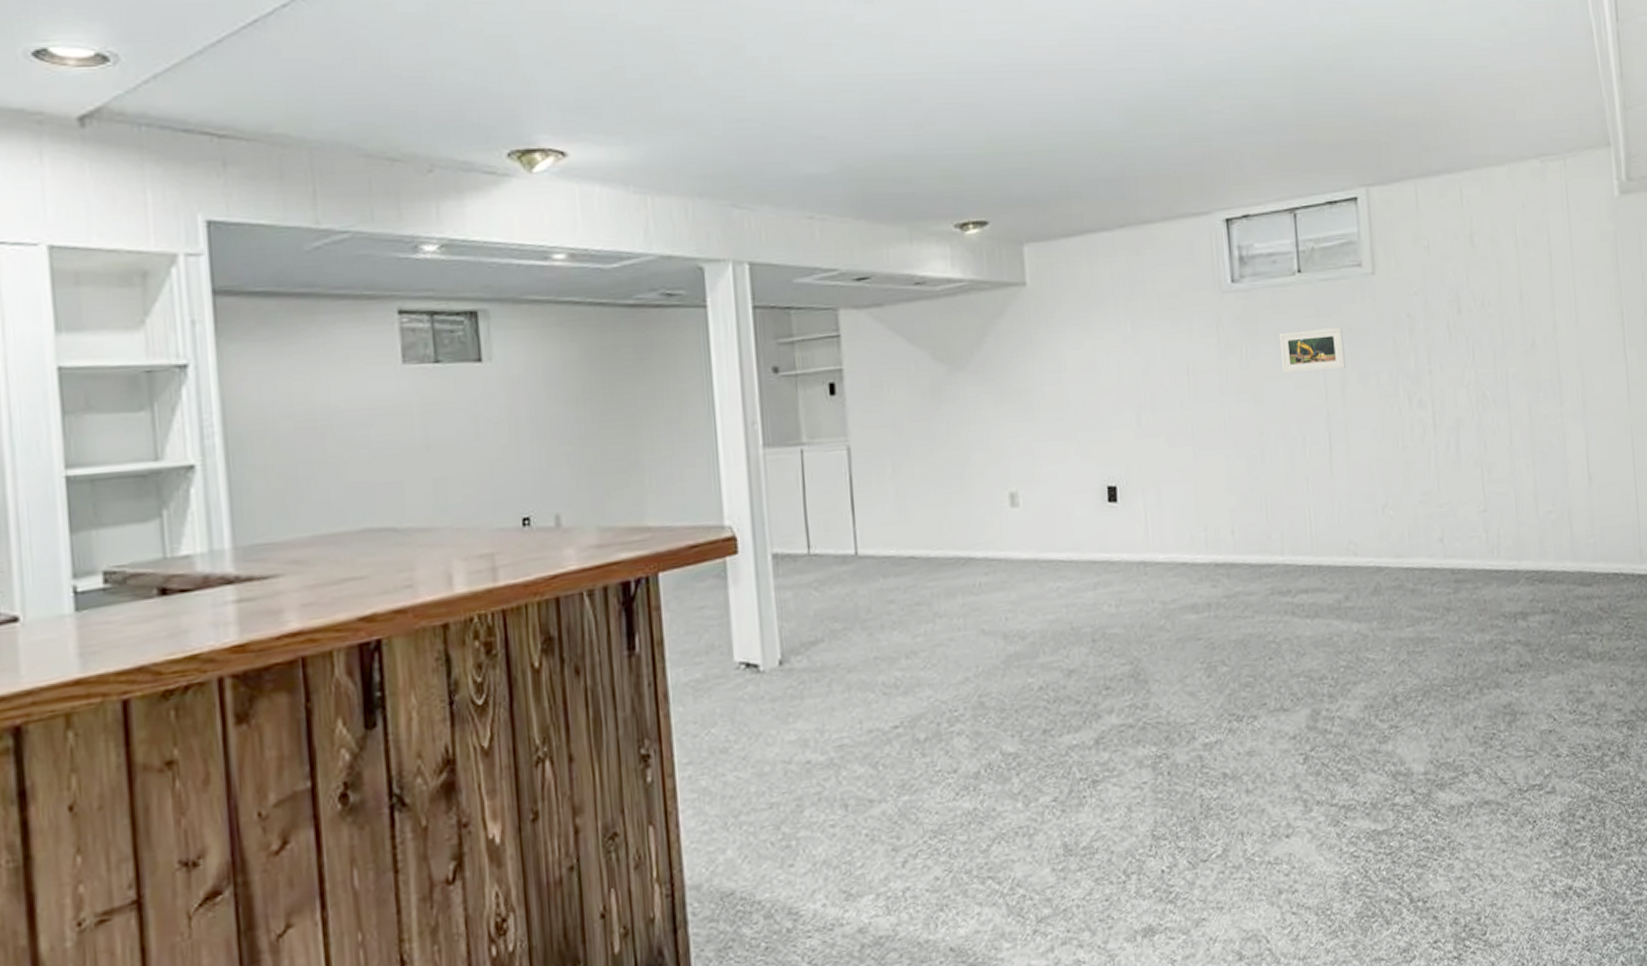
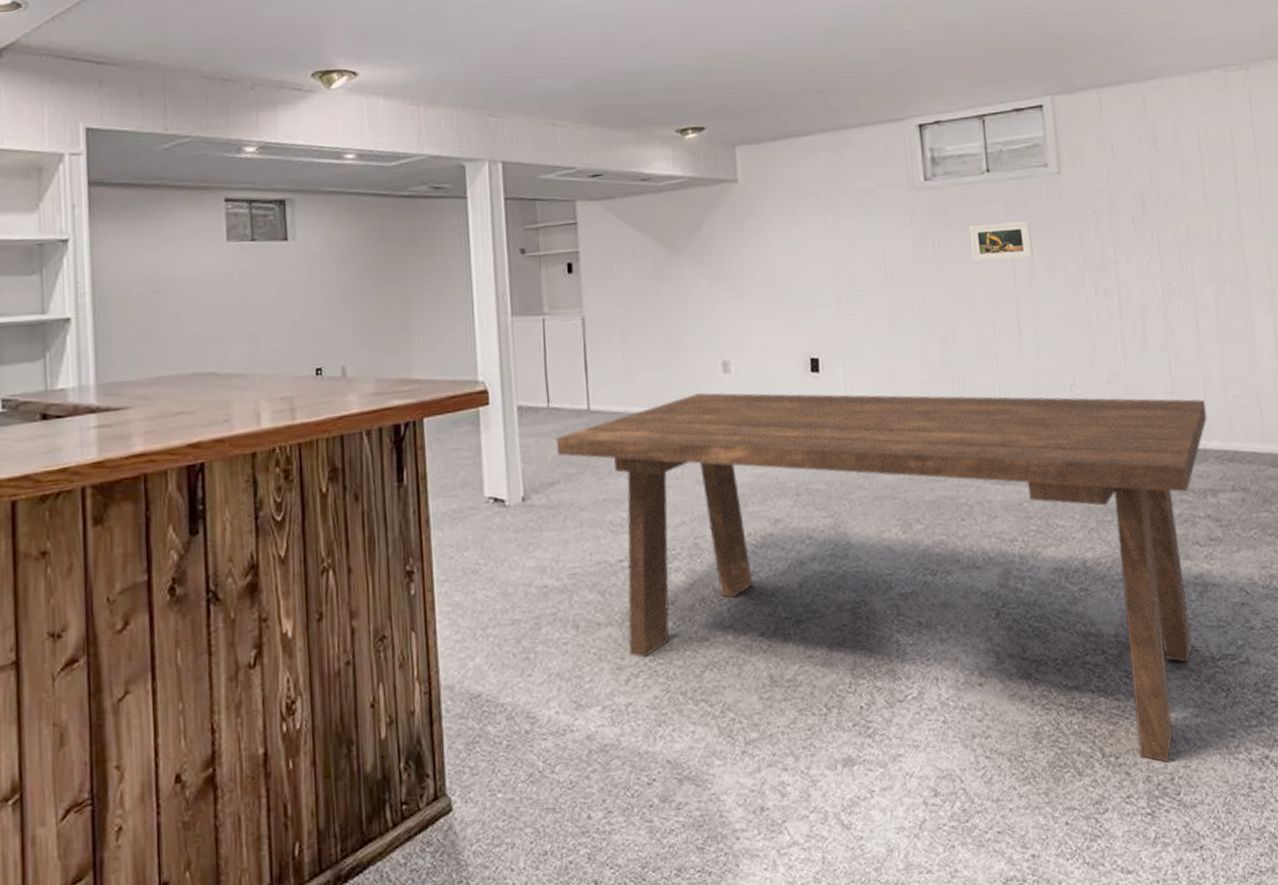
dining table: none [819,517,1519,903] -> present [557,393,1207,763]

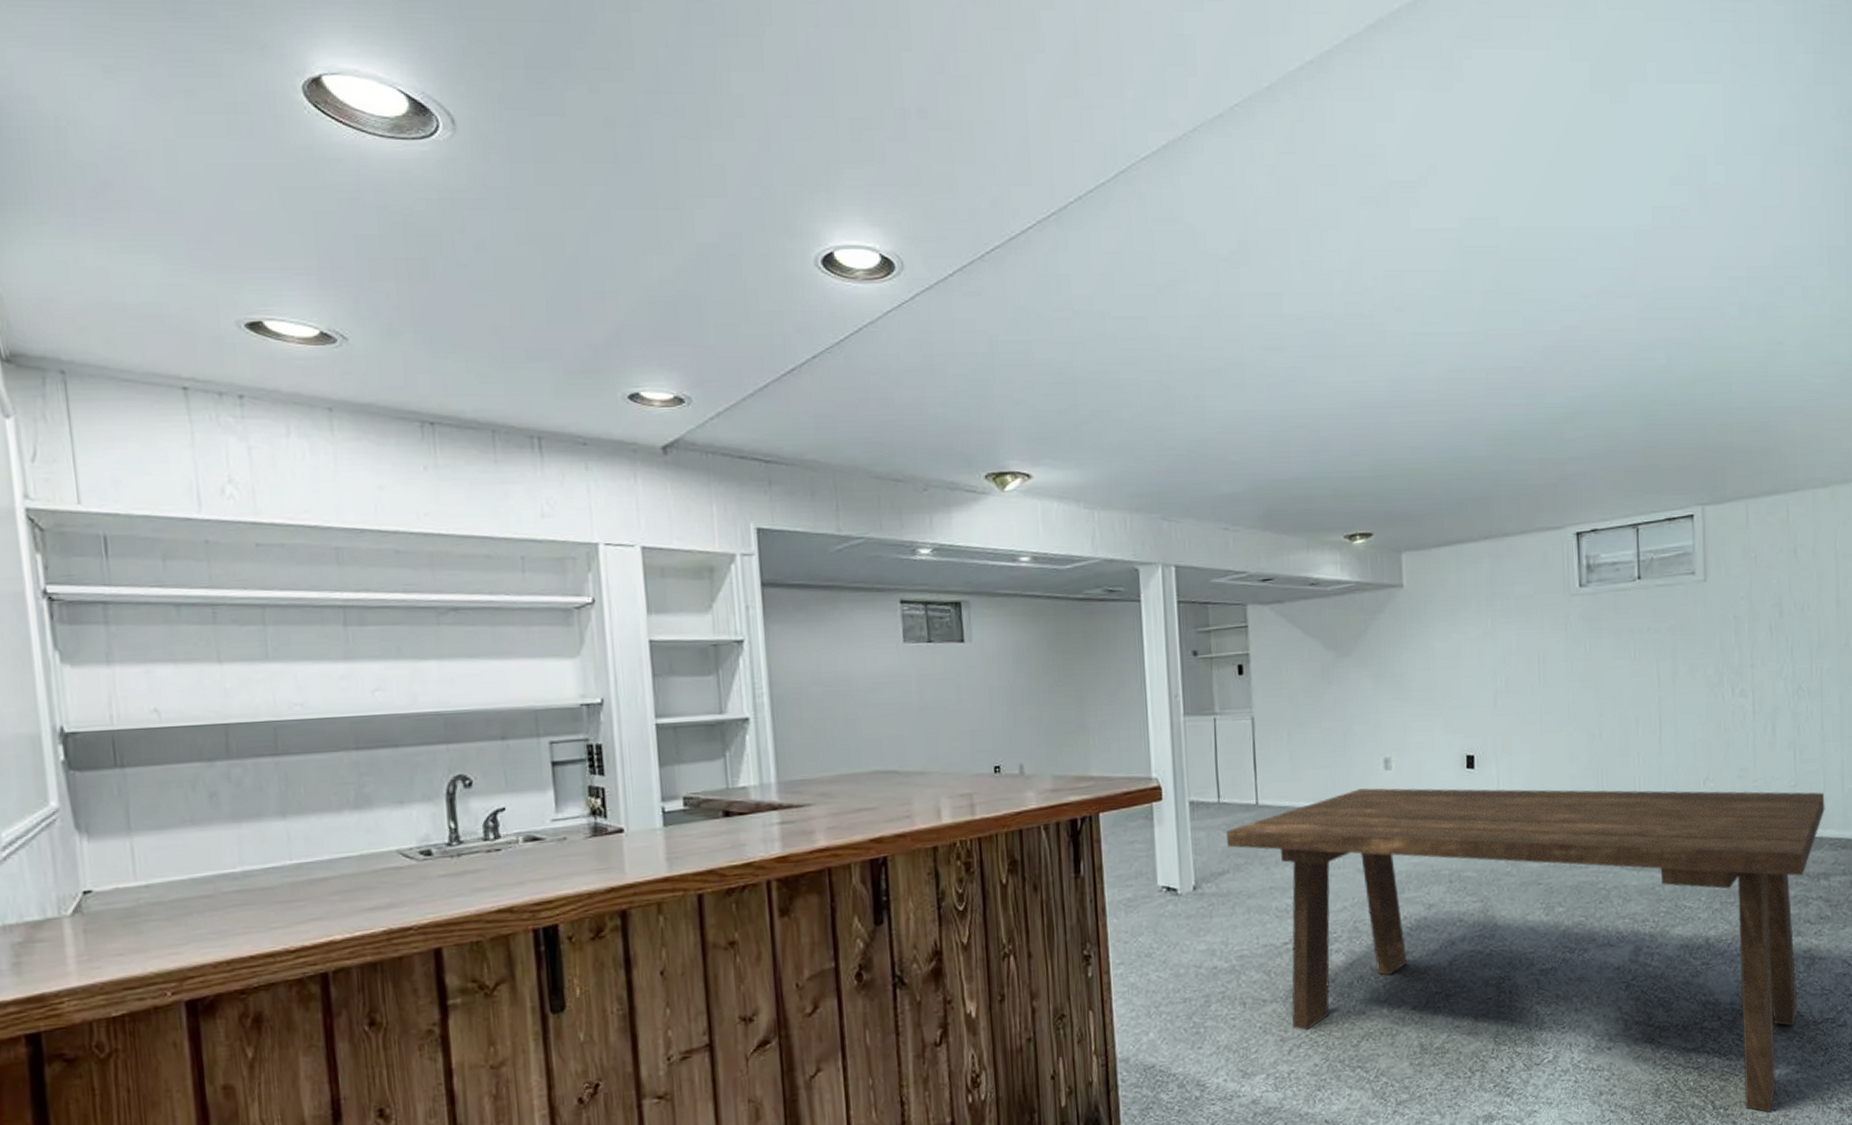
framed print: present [969,220,1033,262] -> none [1619,625,1677,665]

